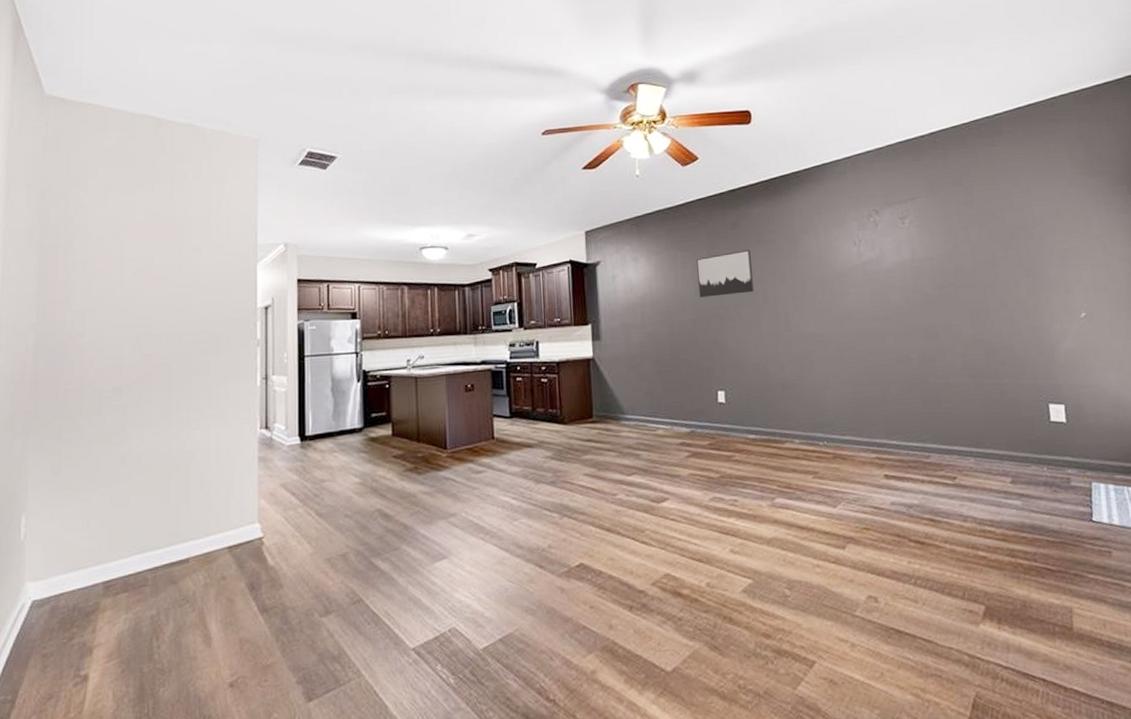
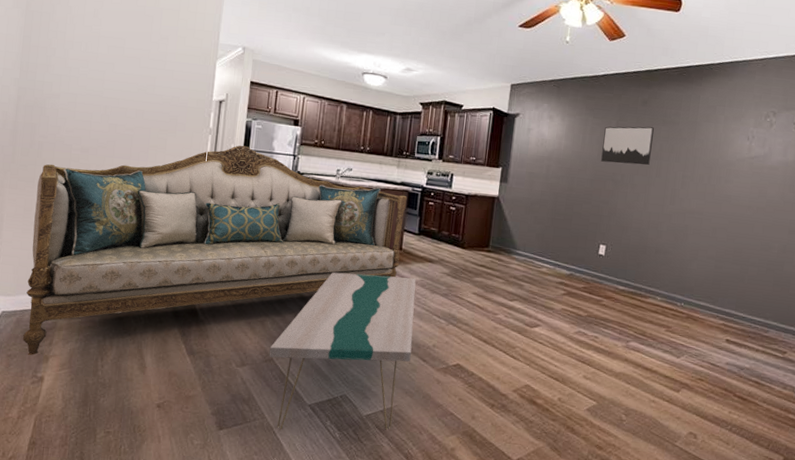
sofa: none [60,351,494,651] -> present [23,145,407,356]
coffee table: none [356,469,525,688] -> present [269,272,416,430]

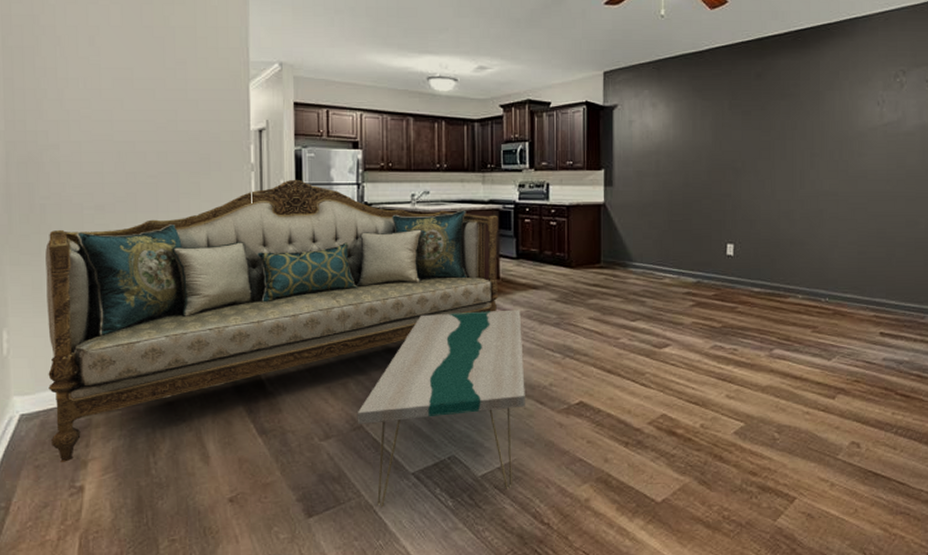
wall art: present [601,126,654,166] -> none [717,103,772,149]

